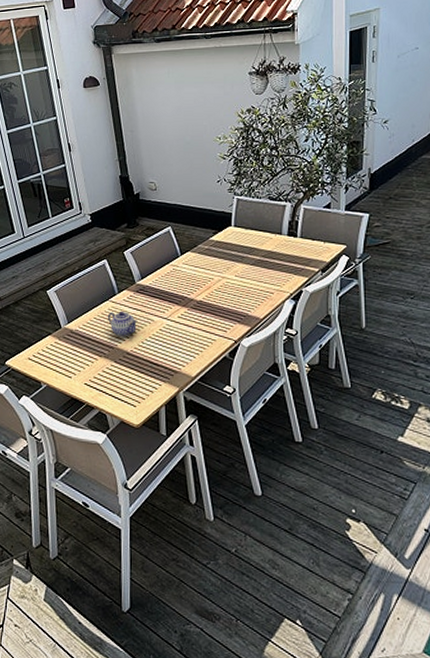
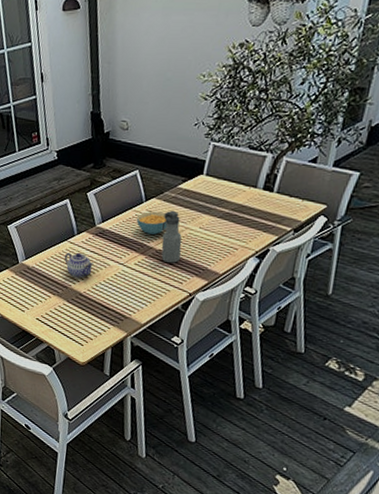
cereal bowl: none [174,264,204,287] -> present [136,211,167,235]
water bottle: none [199,261,222,312] -> present [161,210,182,263]

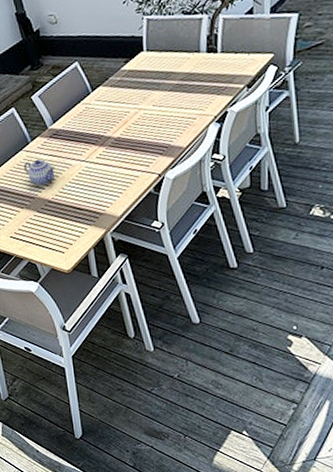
cereal bowl: present [136,211,167,235] -> none [87,98,120,124]
water bottle: present [161,210,182,263] -> none [114,94,142,149]

